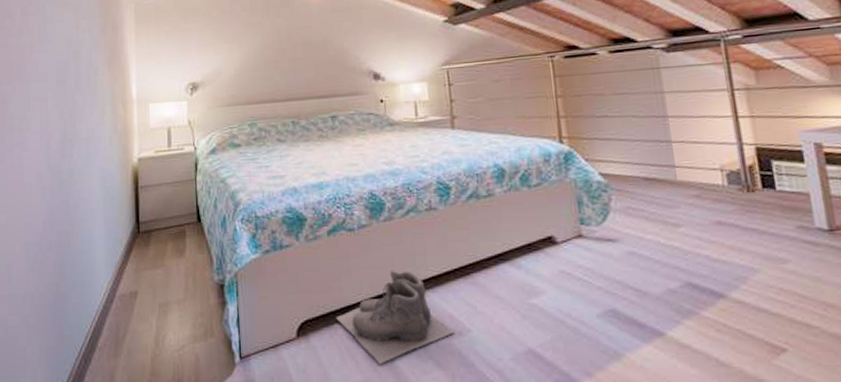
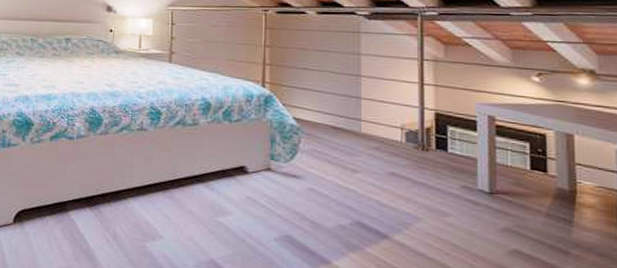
boots: present [336,270,455,365] -> none [49,177,149,256]

